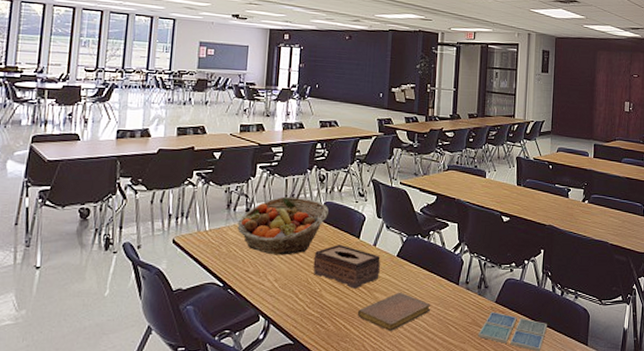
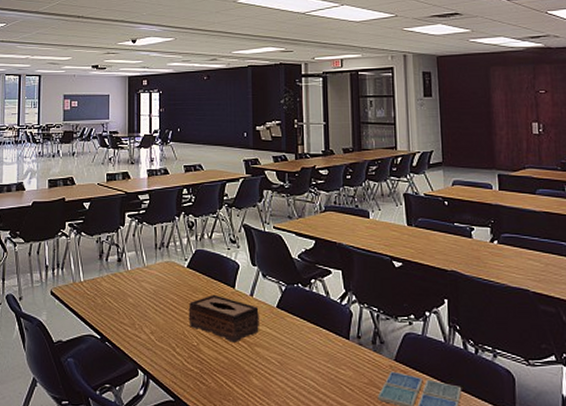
fruit basket: present [237,196,328,255] -> none [111,245,200,307]
notebook: present [357,292,431,331] -> none [238,347,320,390]

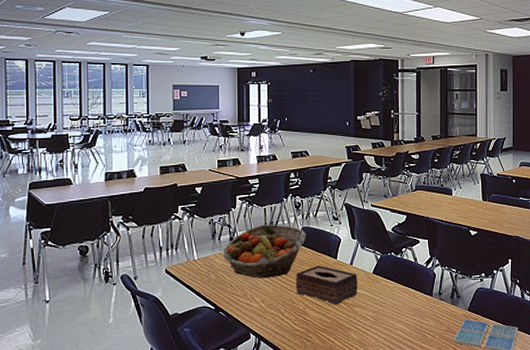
fruit basket: none [111,245,200,307] -> present [223,224,306,279]

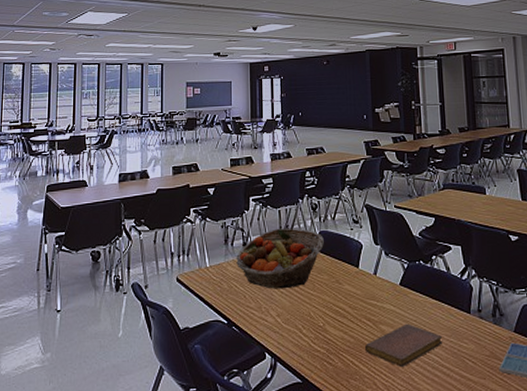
tissue box: present [295,265,358,305] -> none [314,274,384,322]
notebook: none [339,305,408,342] -> present [364,323,443,367]

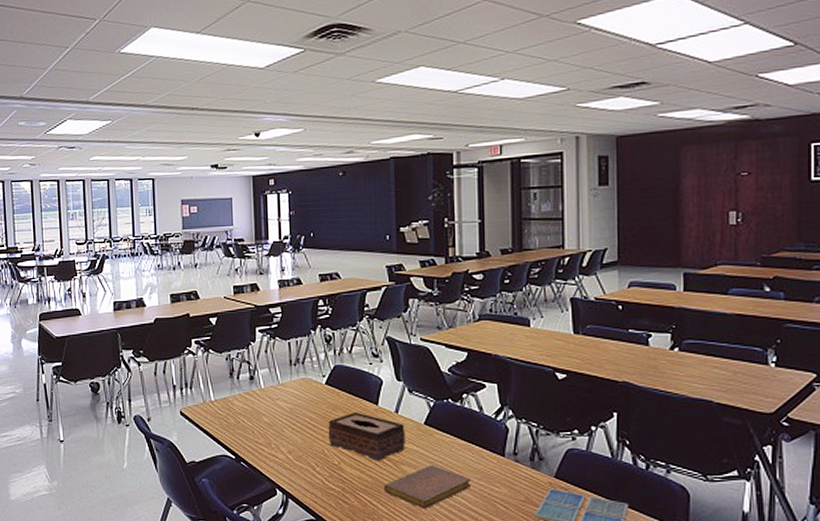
fruit basket: present [236,228,324,289] -> none [243,361,339,425]
tissue box: none [314,274,384,322] -> present [328,411,405,461]

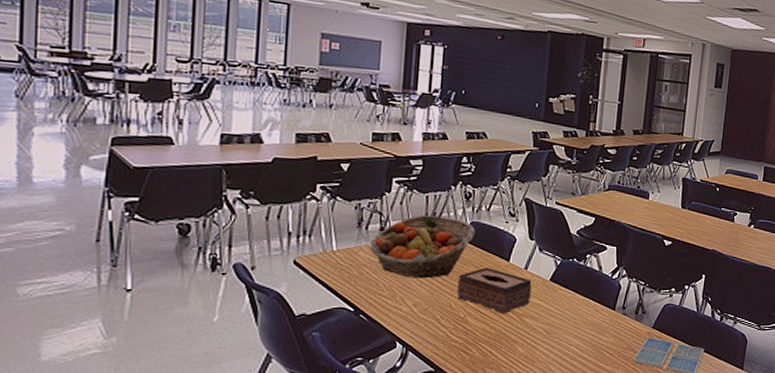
fruit basket: none [243,361,339,425] -> present [370,215,475,279]
notebook: present [383,464,472,508] -> none [505,317,585,357]

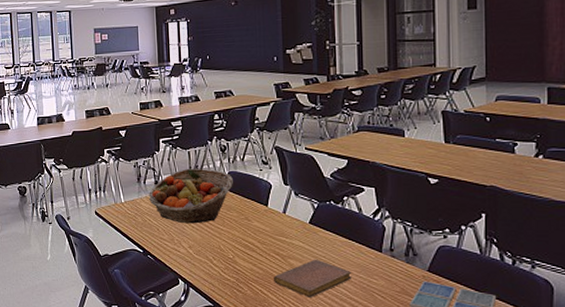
tissue box: present [457,267,532,314] -> none [223,212,292,255]
notebook: none [505,317,585,357] -> present [273,259,352,297]

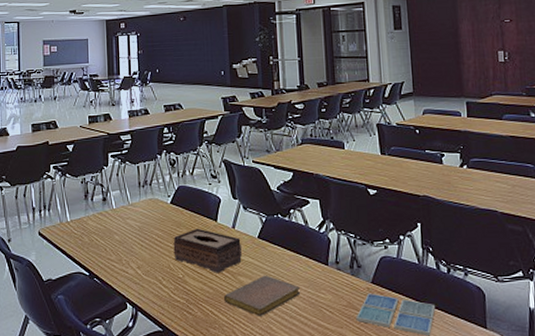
fruit basket: present [149,168,233,224] -> none [96,183,183,243]
tissue box: none [223,212,292,255] -> present [173,228,242,273]

